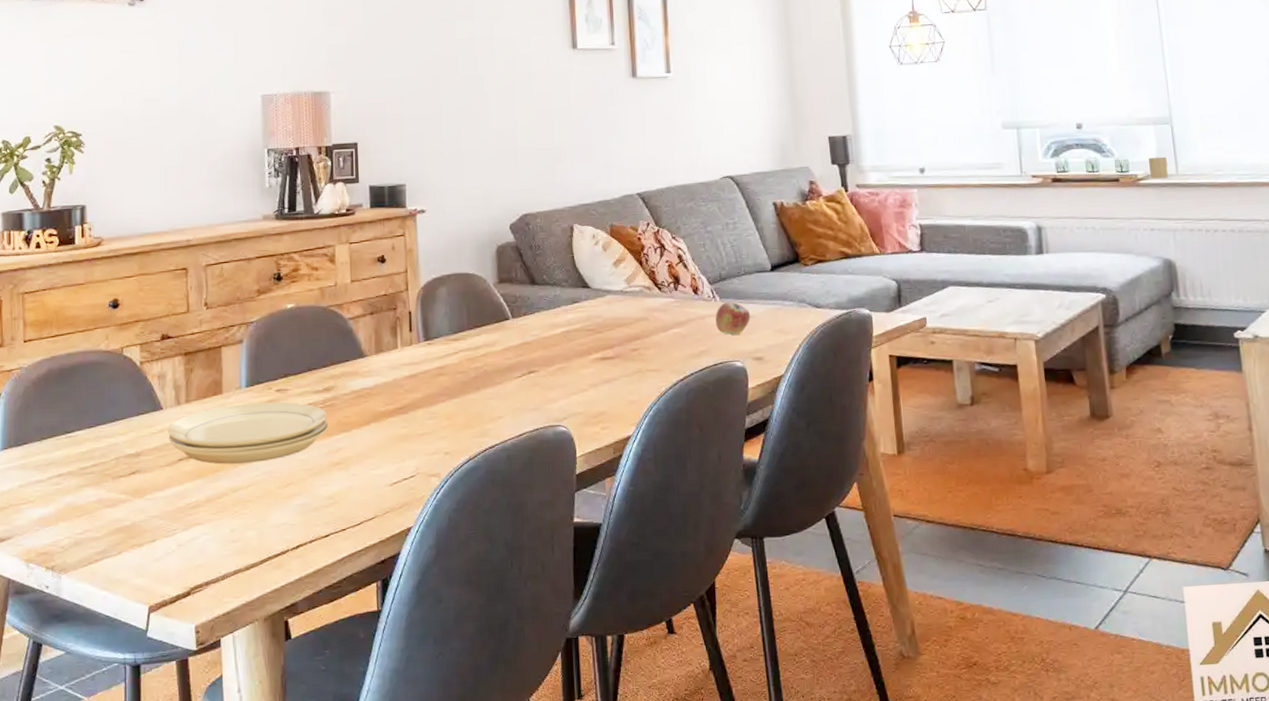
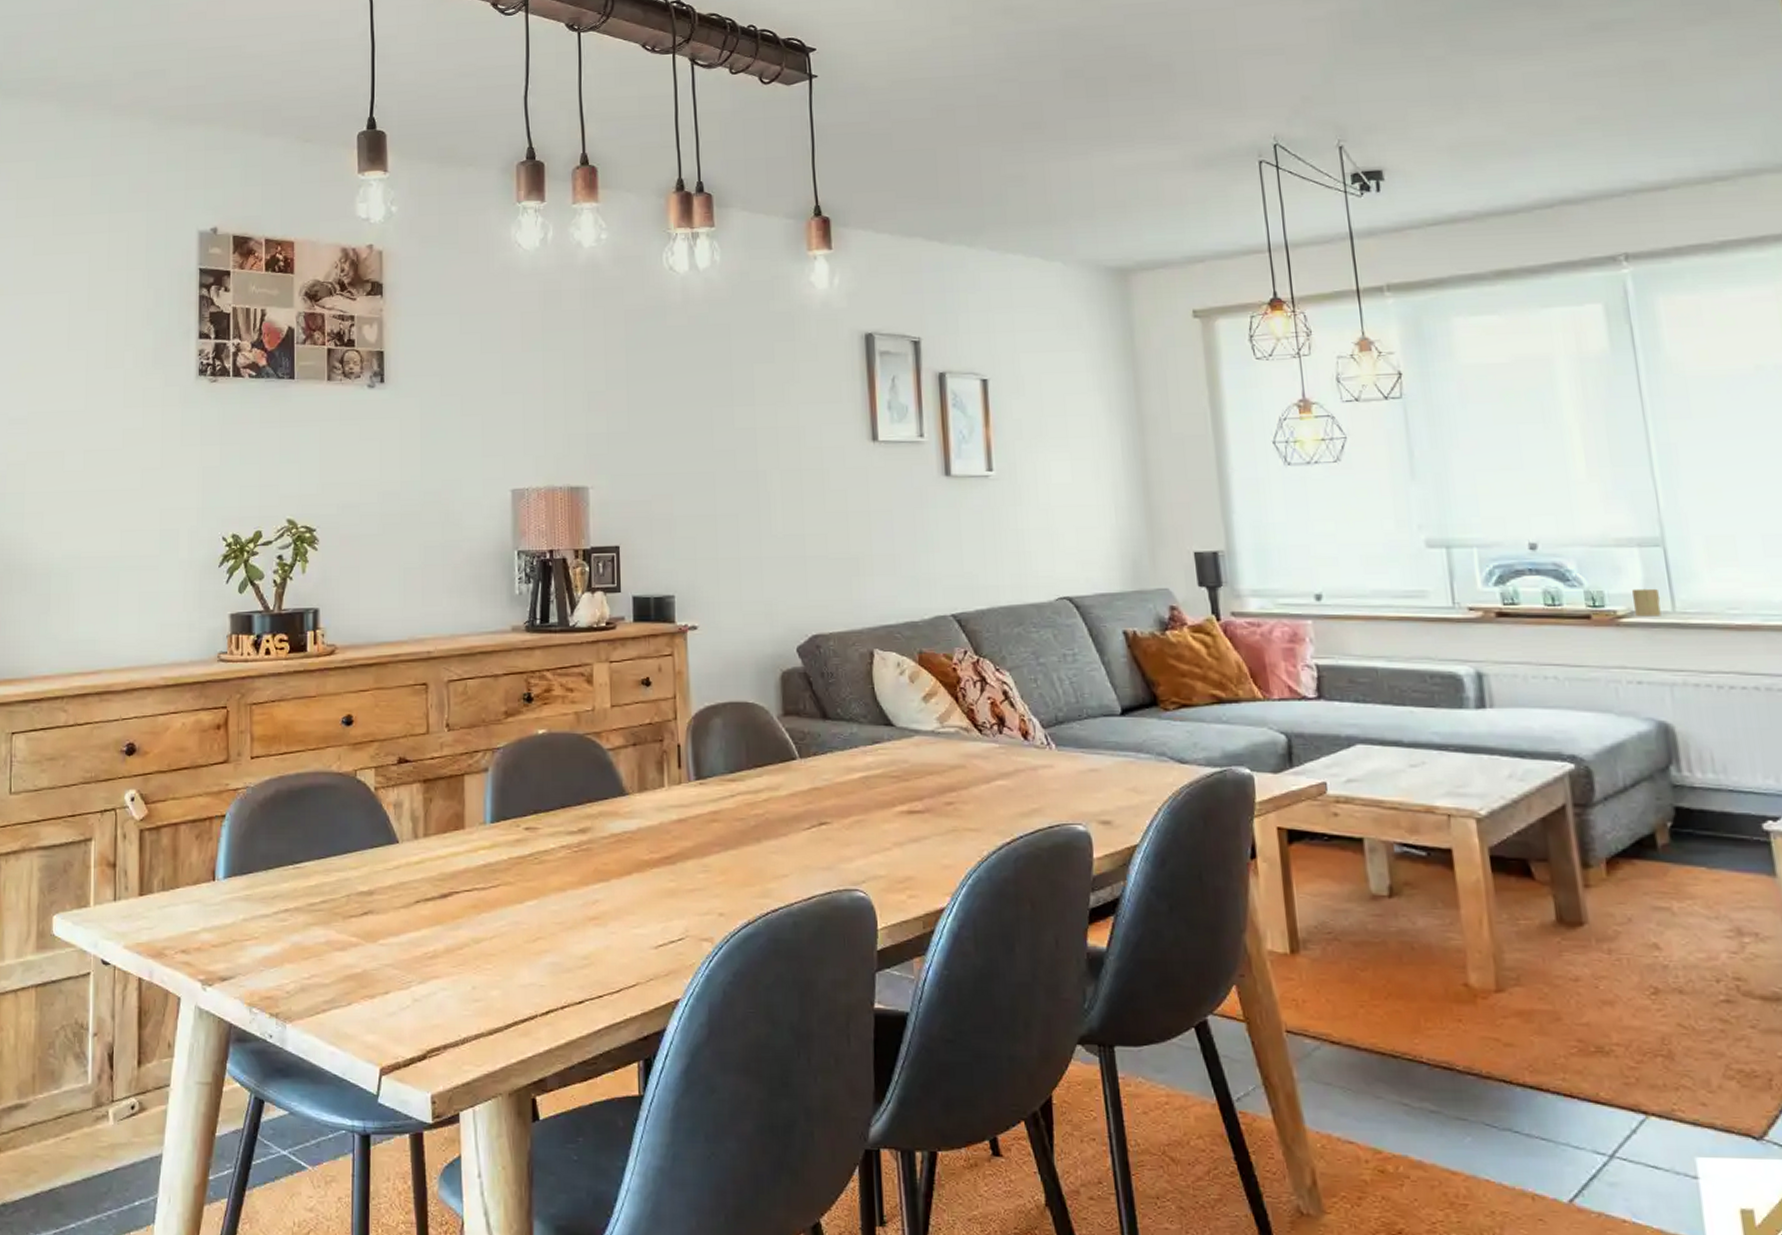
plate: present [168,402,329,464] -> none [404,842,584,910]
fruit: present [715,301,751,335] -> none [1050,750,1096,791]

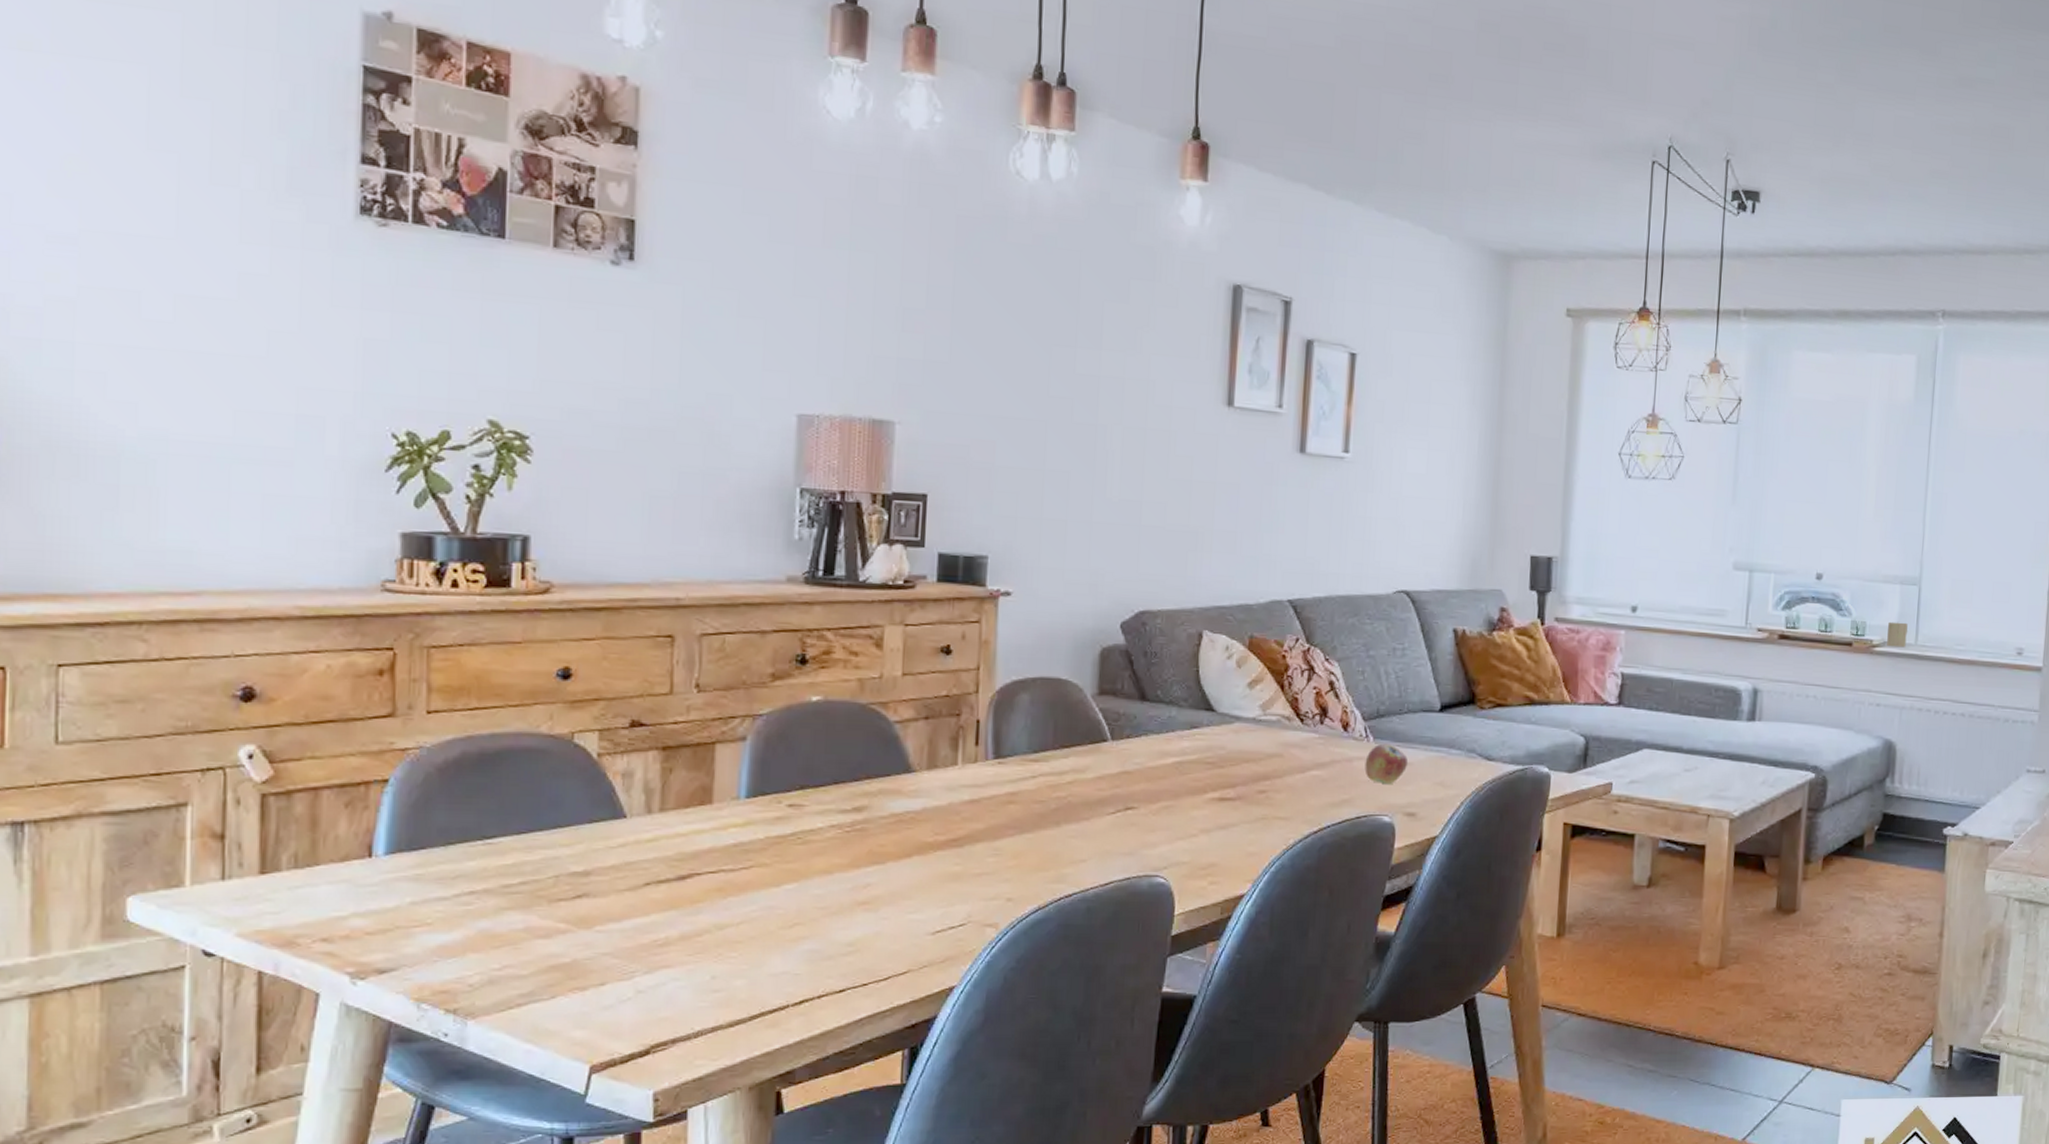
fruit: none [1050,750,1096,791] -> present [1364,743,1409,784]

